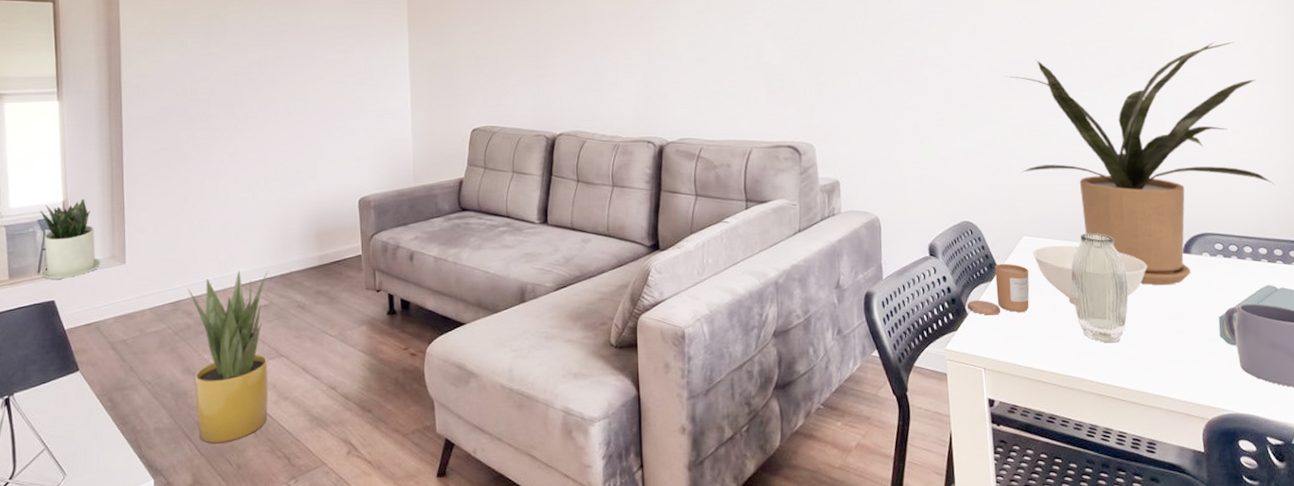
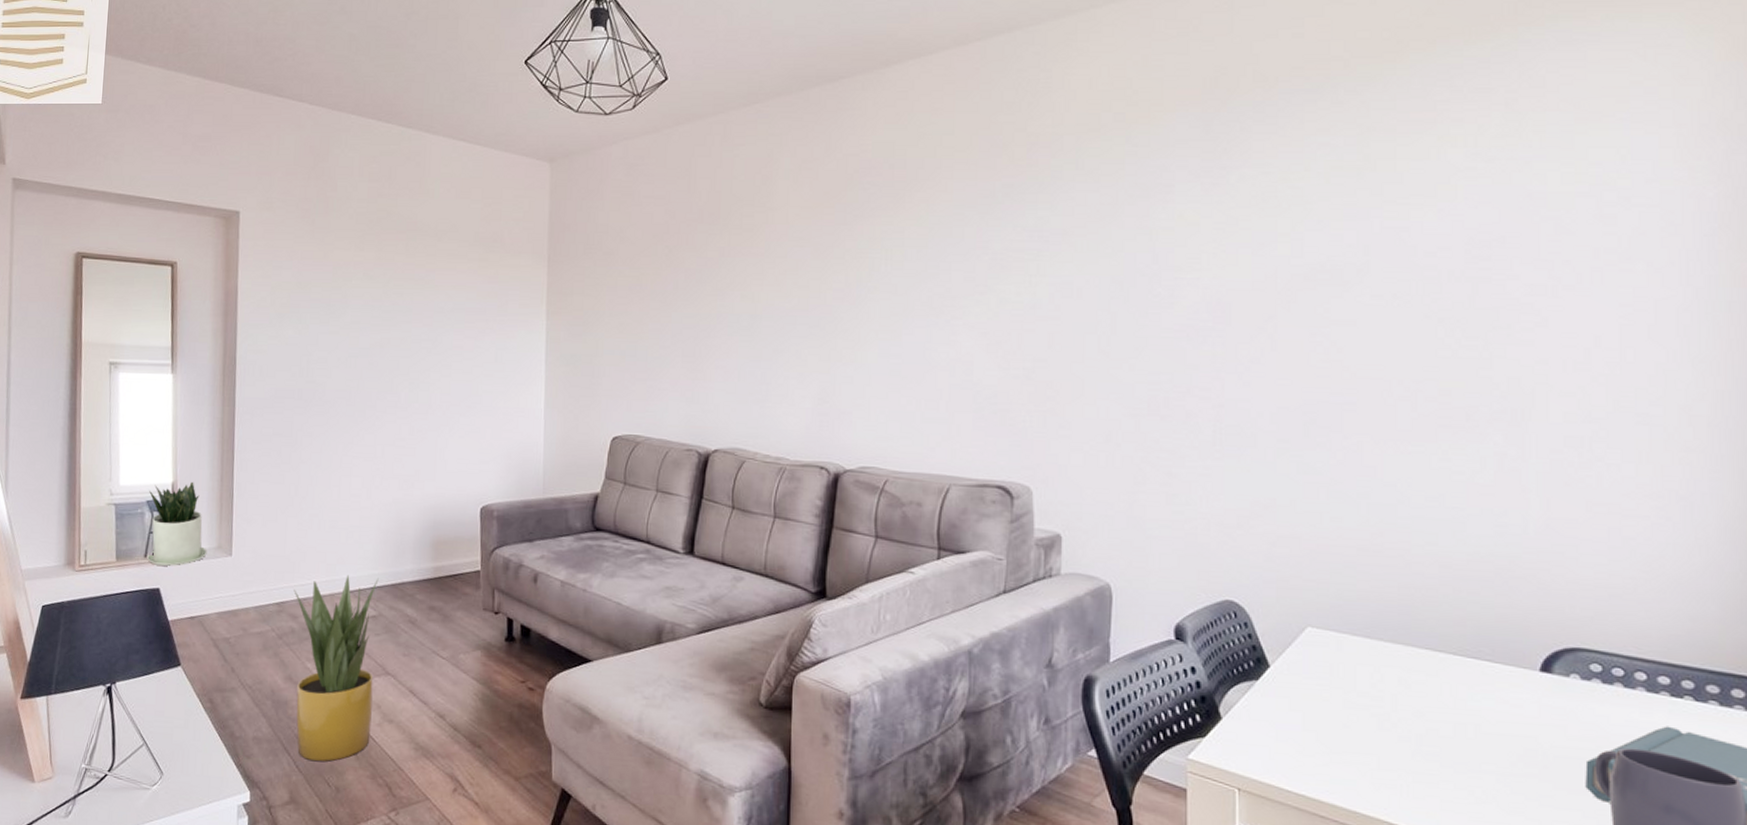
candle: present [966,263,1030,315] -> none [1221,658,1312,724]
house plant: present [1005,41,1275,285] -> none [1300,391,1692,711]
bowl: present [1033,245,1147,305] -> none [1319,643,1485,722]
vase: present [1071,233,1129,343] -> none [1372,631,1453,778]

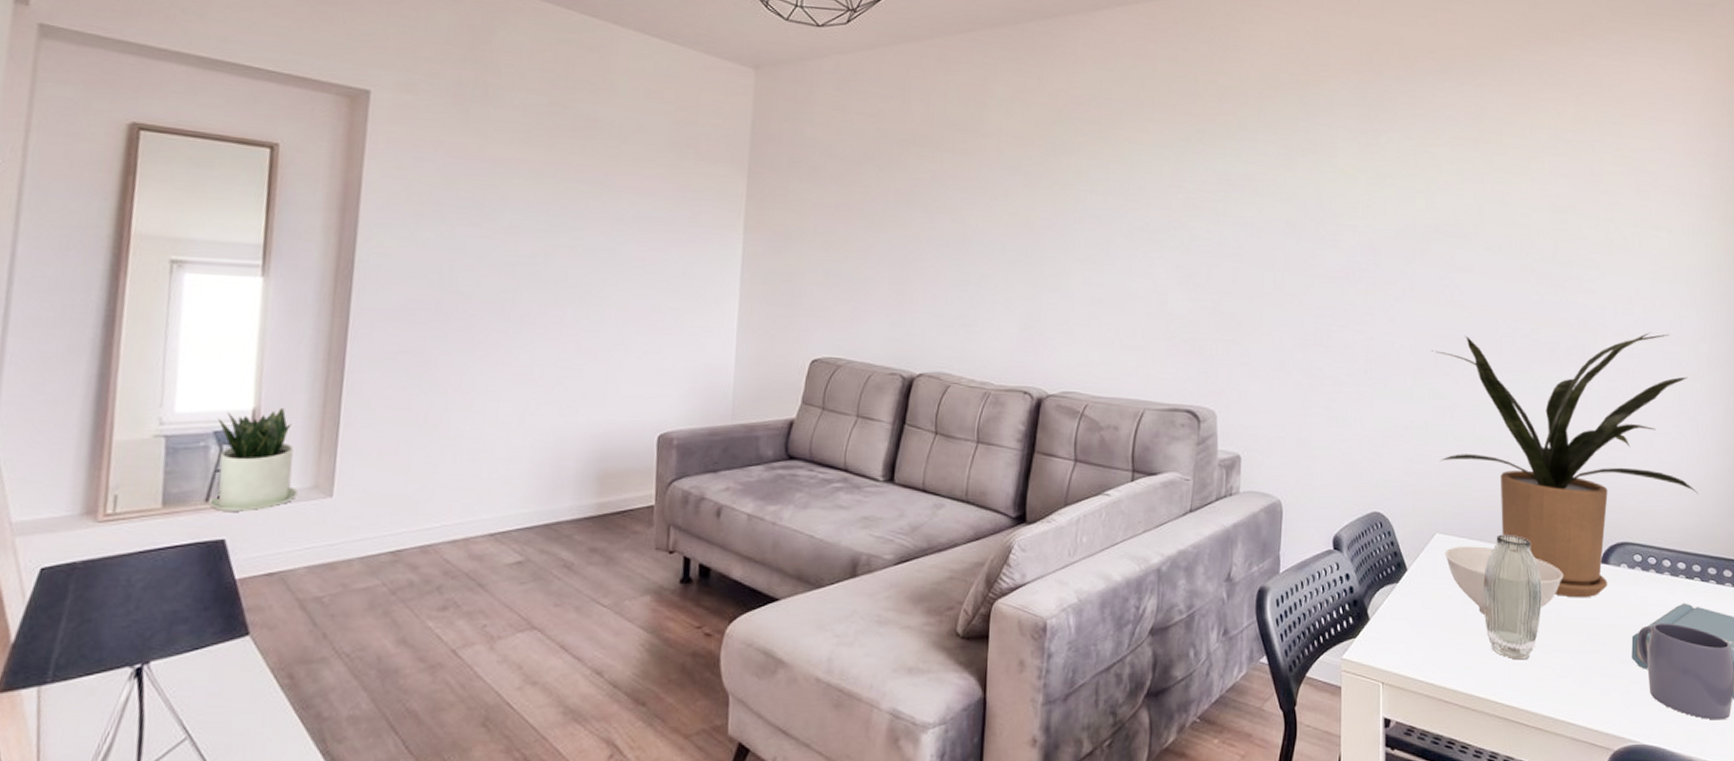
planter: present [294,574,379,762] -> none [408,515,528,739]
house plant: none [1300,391,1692,711] -> present [1431,332,1698,597]
bowl: none [1319,643,1485,722] -> present [1445,546,1563,615]
vase: none [1372,631,1453,778] -> present [1483,534,1542,660]

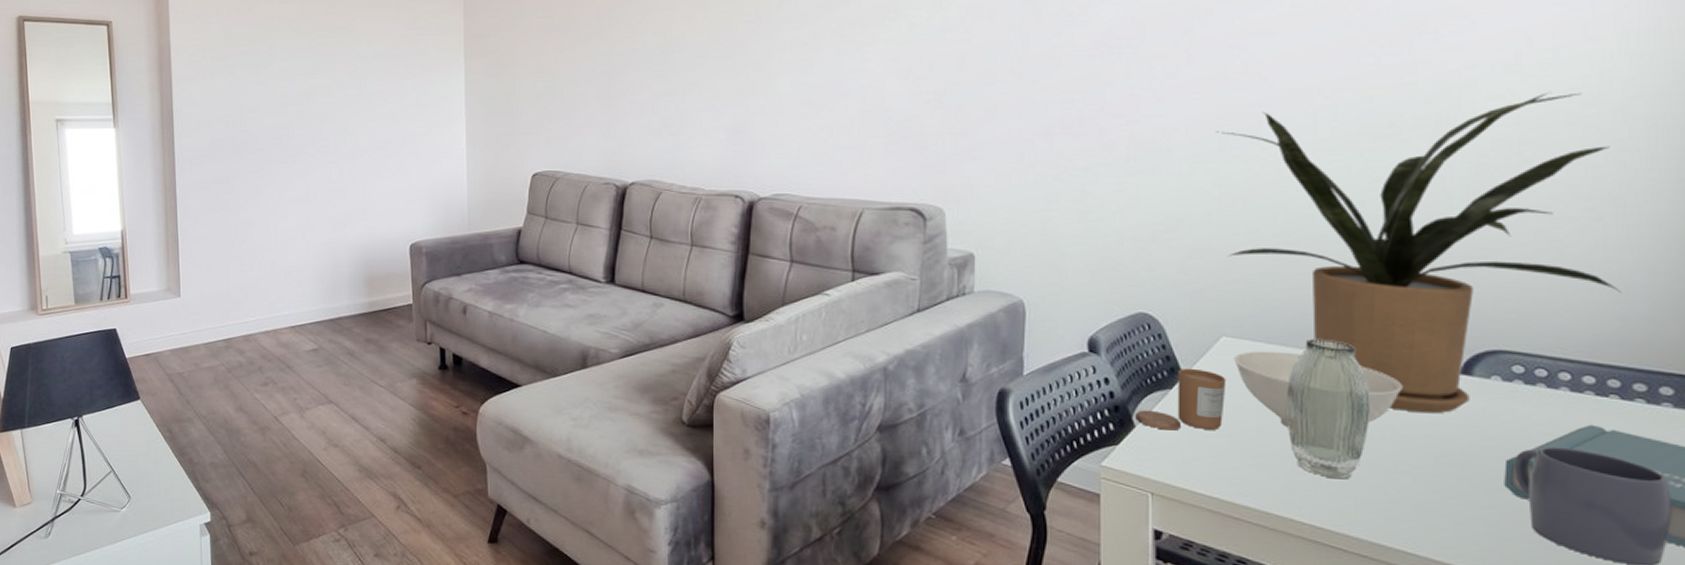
planter: present [209,407,298,513] -> none [101,229,158,309]
candle: none [1369,563,1440,622] -> present [1134,368,1227,431]

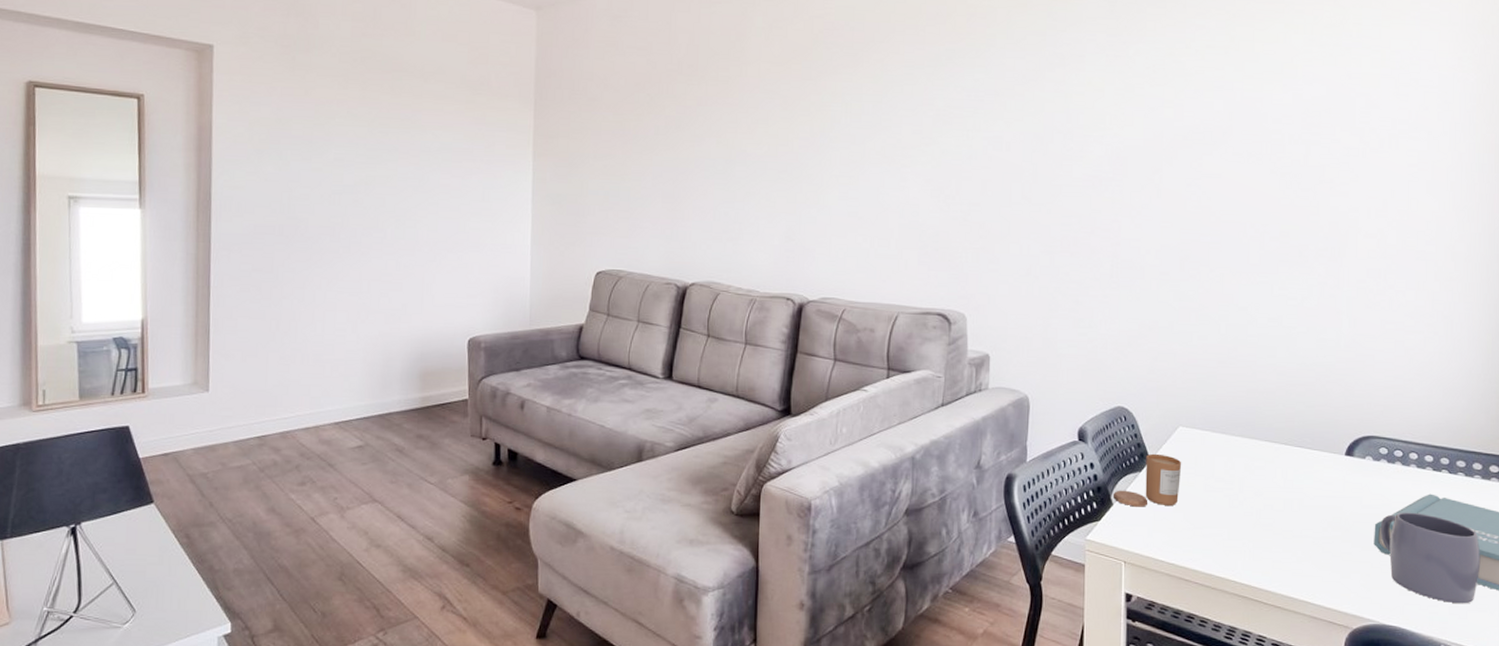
house plant: present [1216,92,1621,413] -> none [1178,233,1450,487]
bowl: present [1234,351,1402,427] -> none [1188,438,1306,502]
vase: present [1287,339,1370,480] -> none [1225,428,1284,544]

